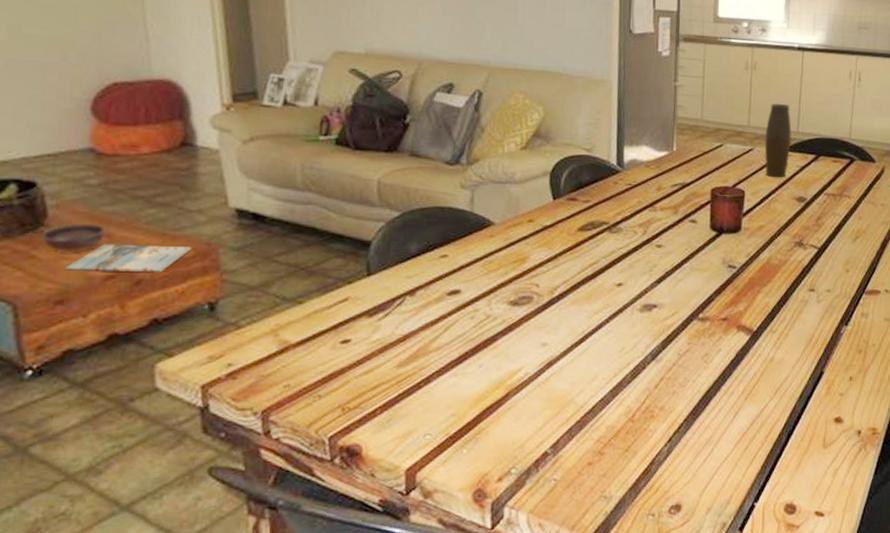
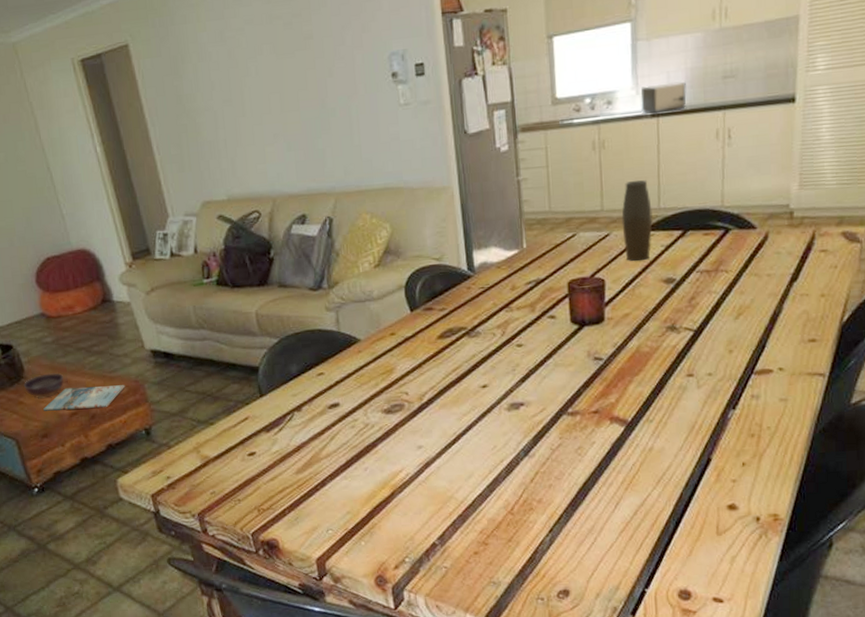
toaster: none [790,22,828,49] -> present [640,81,686,114]

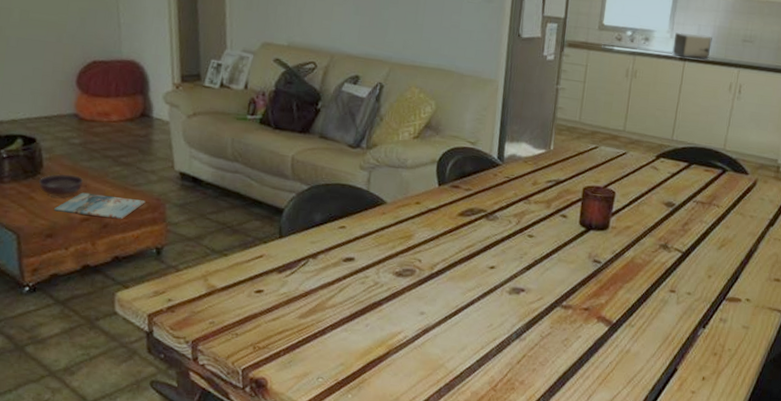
vase: present [621,179,653,261] -> none [637,110,667,182]

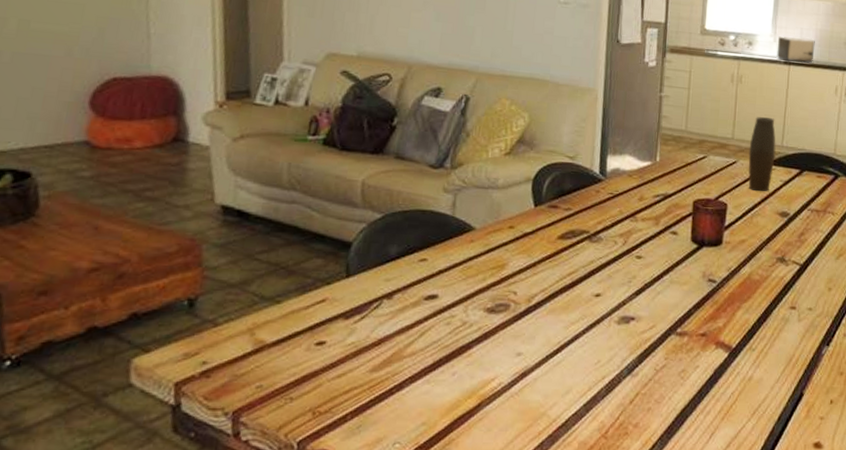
bowl: present [38,173,83,198] -> none [31,214,93,245]
magazine: present [54,192,146,220] -> none [51,236,176,267]
vase: none [637,110,667,182] -> present [748,116,776,191]

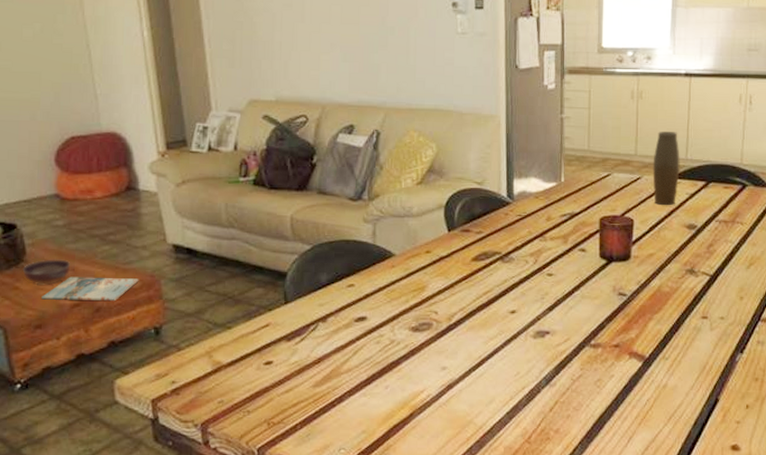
bowl: none [31,214,93,245] -> present [22,259,71,285]
magazine: none [51,236,176,267] -> present [41,276,139,302]
toaster: present [776,36,815,64] -> none [676,47,716,74]

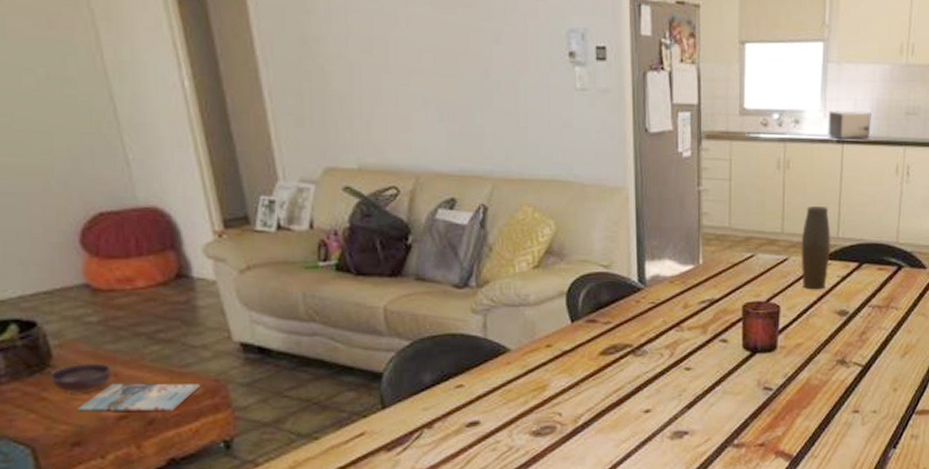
toaster: none [676,47,716,74] -> present [827,110,871,141]

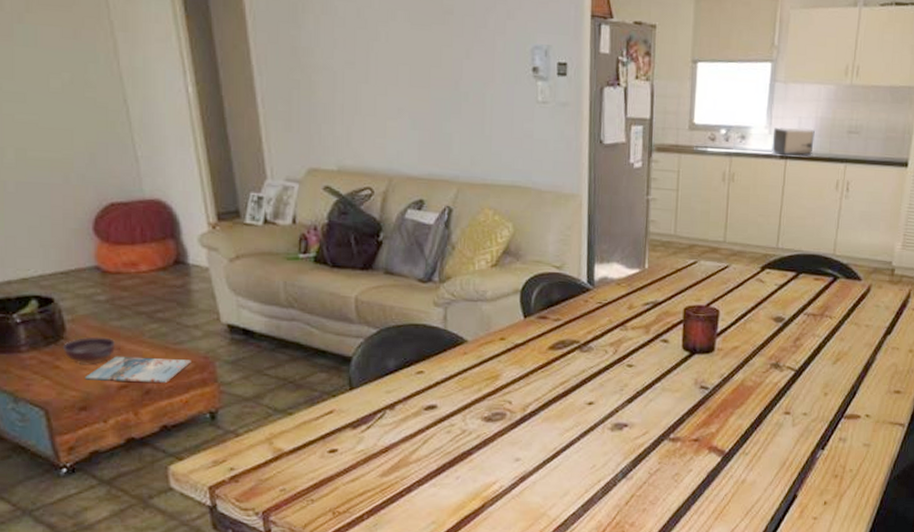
vase: present [801,205,831,289] -> none [741,217,771,296]

